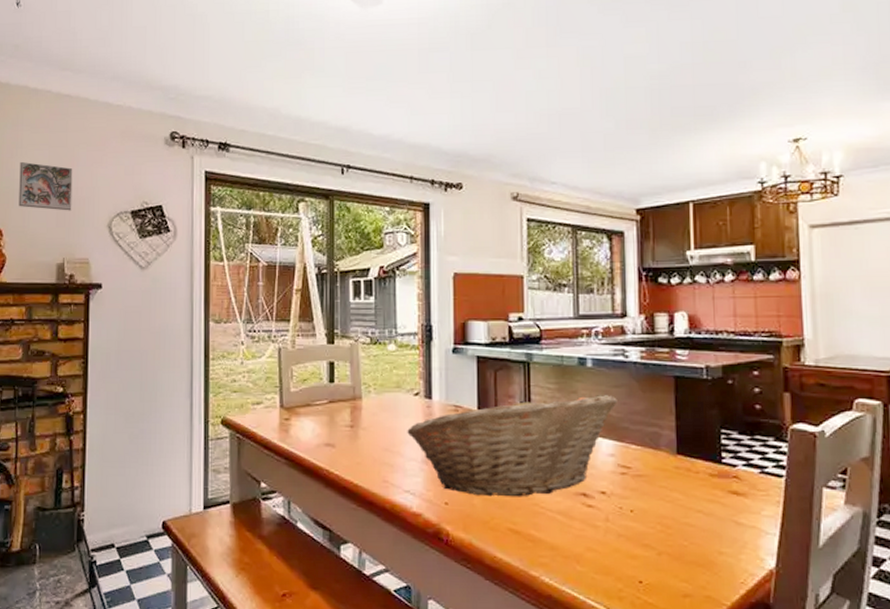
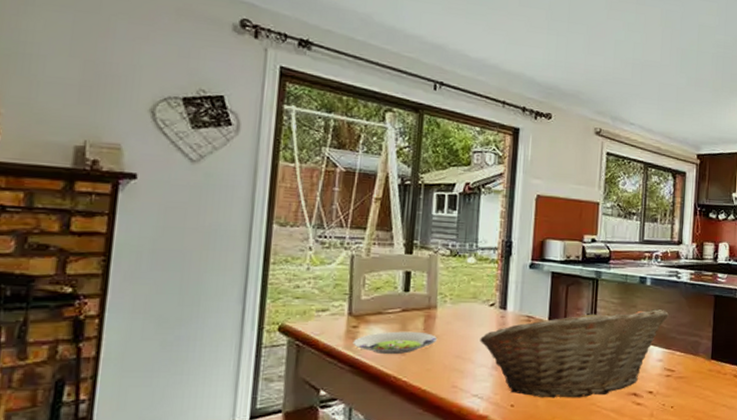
decorative tile: present [19,162,73,211] -> none [23,22,107,88]
salad plate: none [286,423,365,448] -> present [352,331,438,355]

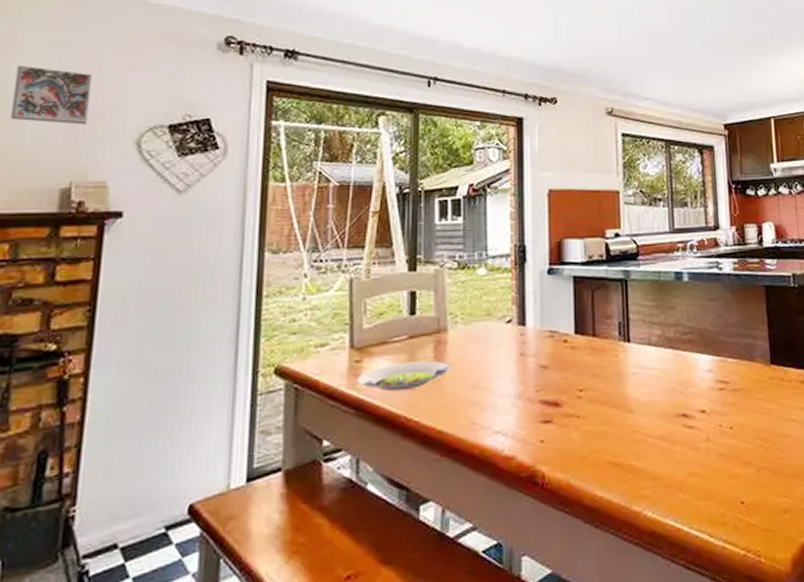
decorative tile: none [23,22,107,88] -> present [10,66,93,125]
fruit basket: present [480,308,669,398] -> none [498,308,714,429]

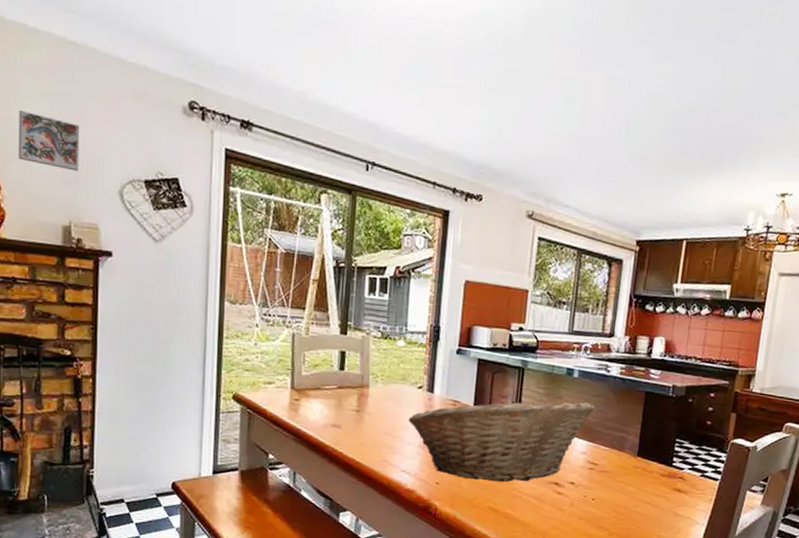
salad plate: present [356,360,451,392] -> none [295,406,370,428]
fruit basket: none [498,308,714,429] -> present [408,395,595,482]

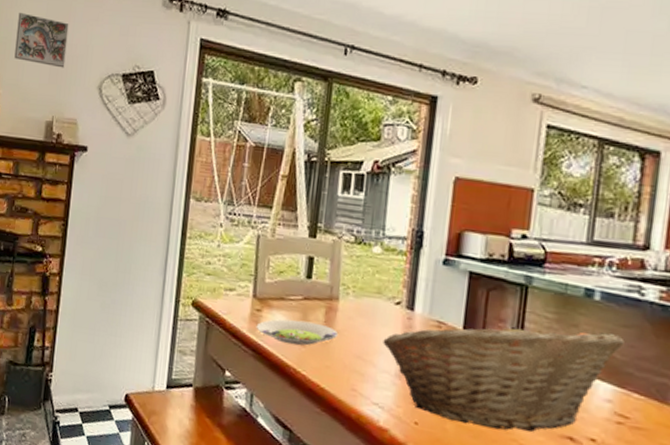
salad plate: none [295,406,370,428] -> present [256,319,339,346]

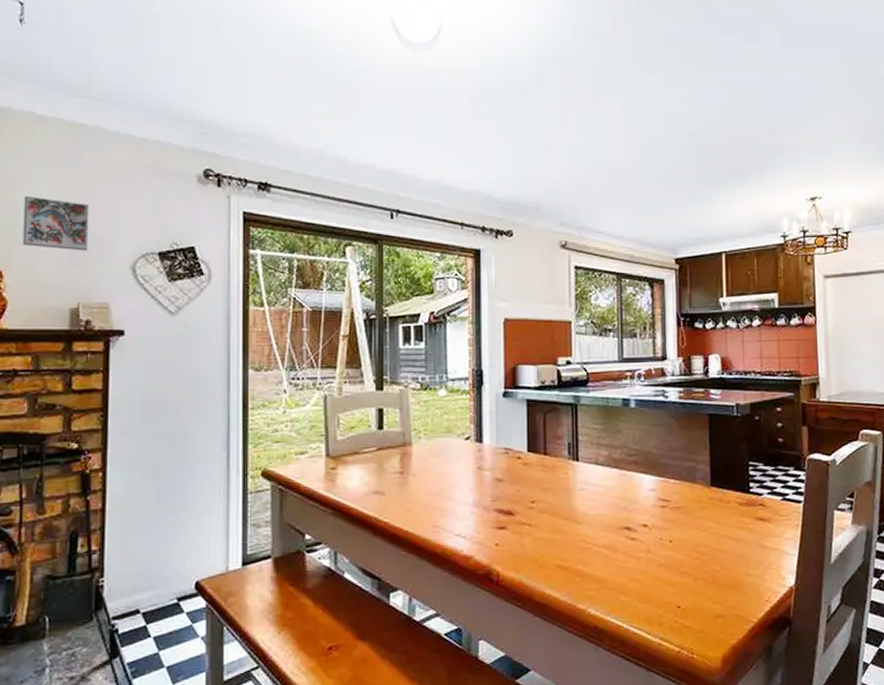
salad plate: present [256,319,339,346] -> none [332,470,415,496]
fruit basket: present [383,317,624,432] -> none [458,432,658,536]

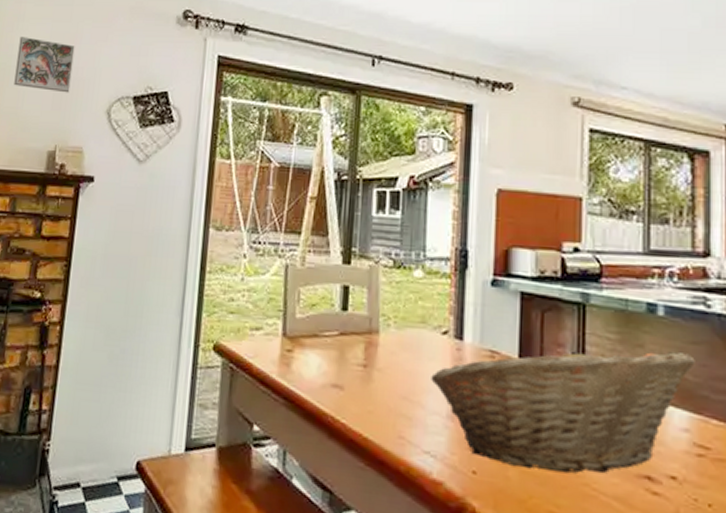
fruit basket: none [458,432,658,536] -> present [431,342,695,474]

